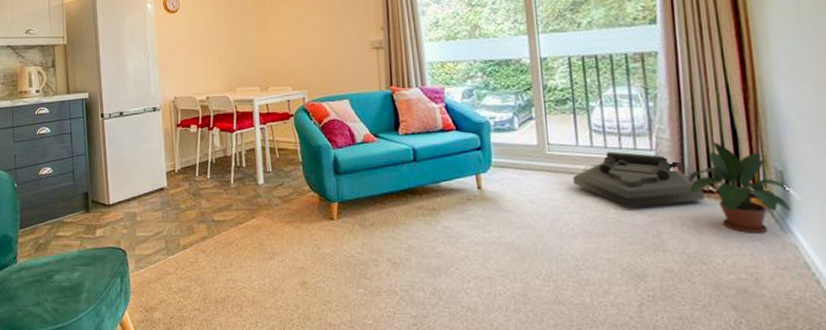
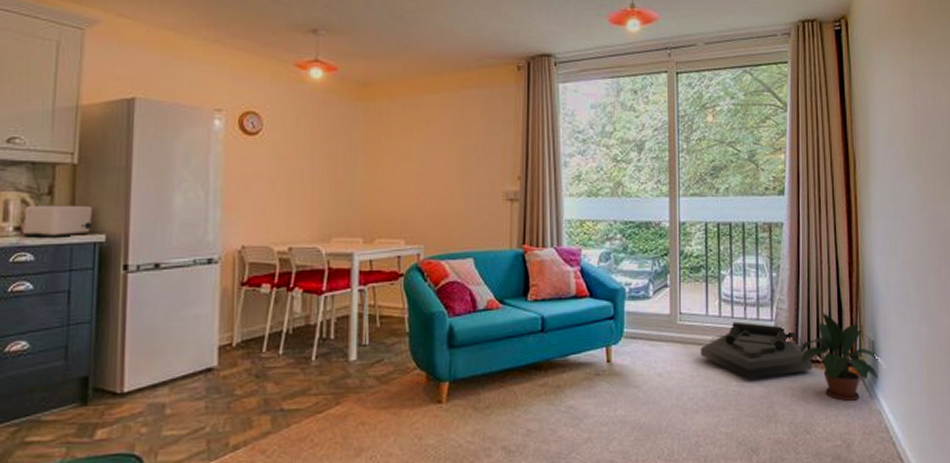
toaster: none [40,73,79,97] -> present [23,205,92,239]

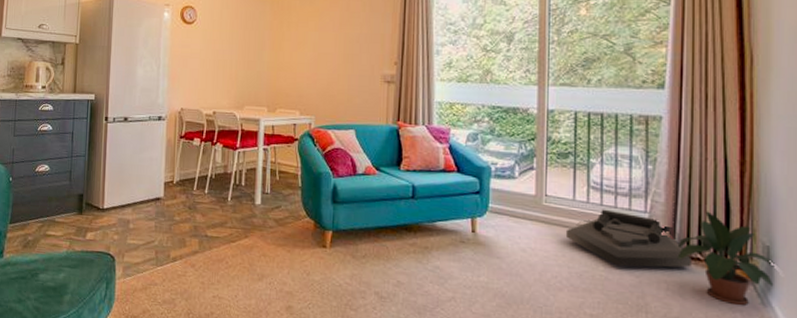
toaster: present [23,205,92,239] -> none [47,71,87,96]

